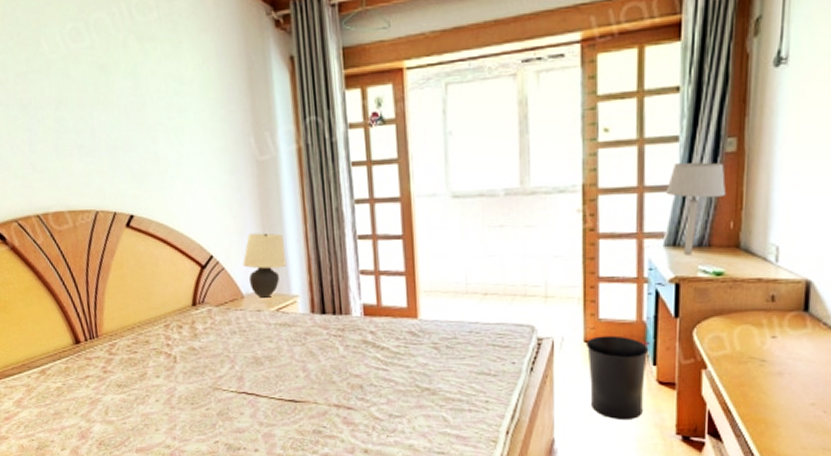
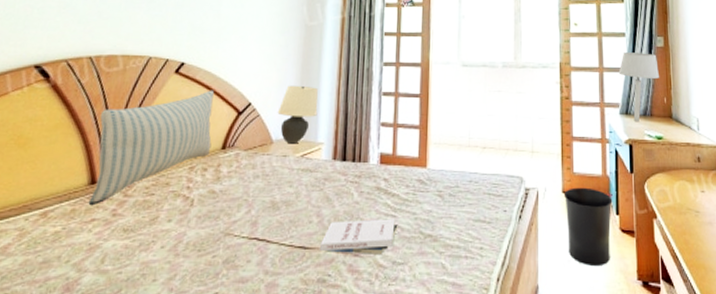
pillow: none [64,243,182,364] -> present [88,90,214,206]
books: none [311,372,391,408] -> present [320,219,398,254]

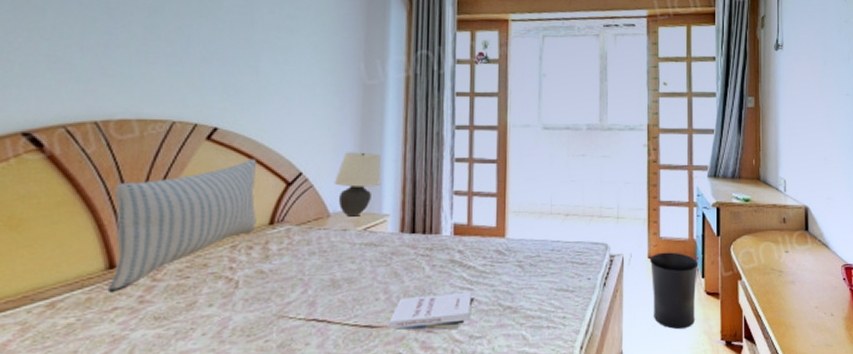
table lamp: present [618,52,660,121] -> none [708,113,750,184]

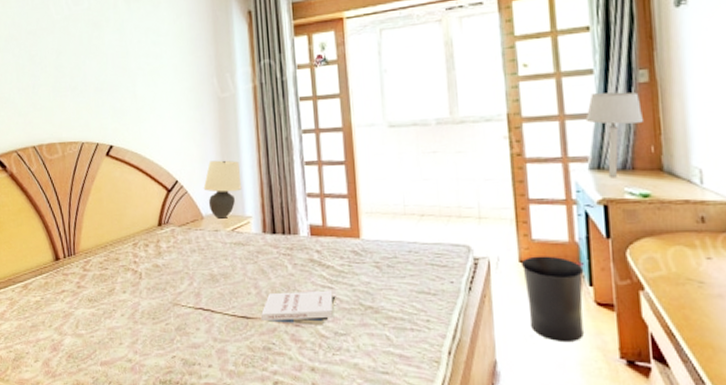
pillow: present [107,158,257,294] -> none [51,170,149,279]
table lamp: none [708,113,750,184] -> present [585,92,645,177]

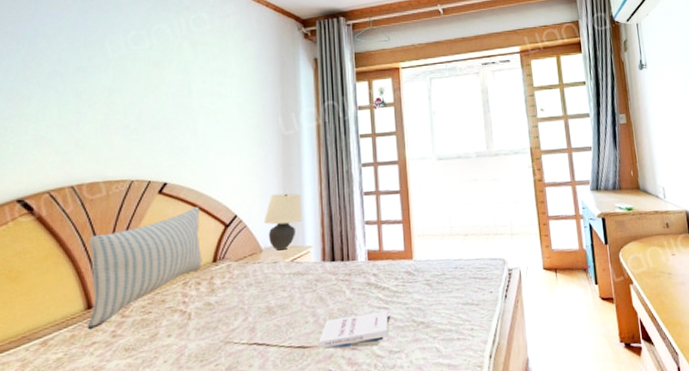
pillow: none [51,170,149,279] -> present [87,206,202,330]
waste bin: present [522,256,584,341] -> none [545,262,593,334]
table lamp: present [585,92,645,177] -> none [586,130,625,196]

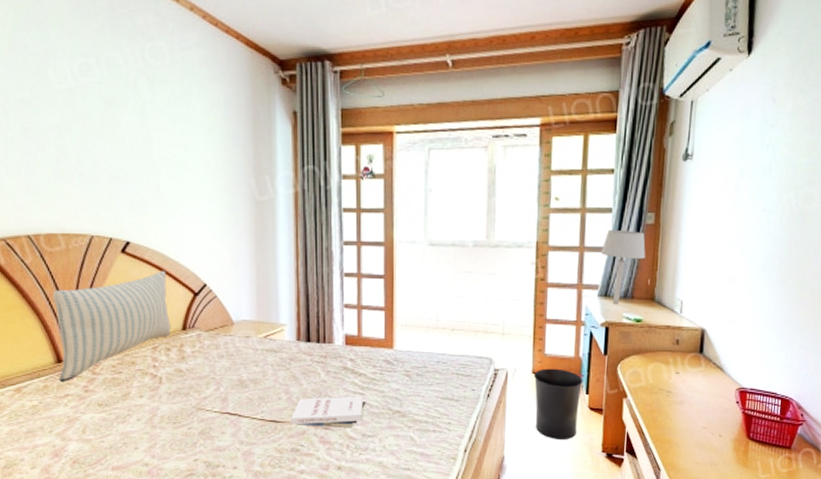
table lamp: present [263,193,303,251] -> none [235,266,277,325]
waste bin: none [545,262,593,334] -> present [534,368,583,439]
table lamp: none [586,130,625,196] -> present [600,230,646,303]

